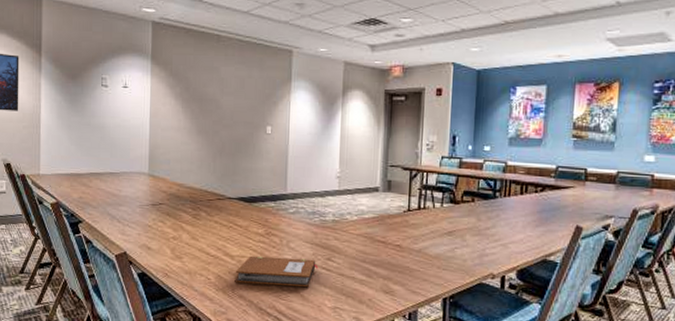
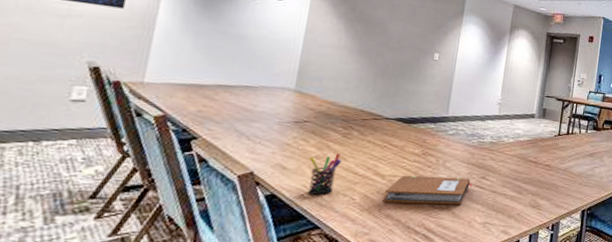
pen holder: none [168,233,195,274] -> present [309,153,342,195]

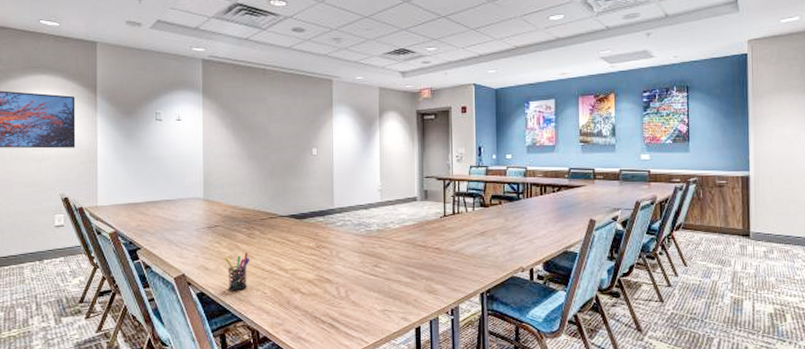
notebook: present [382,175,473,205] -> none [289,267,367,295]

